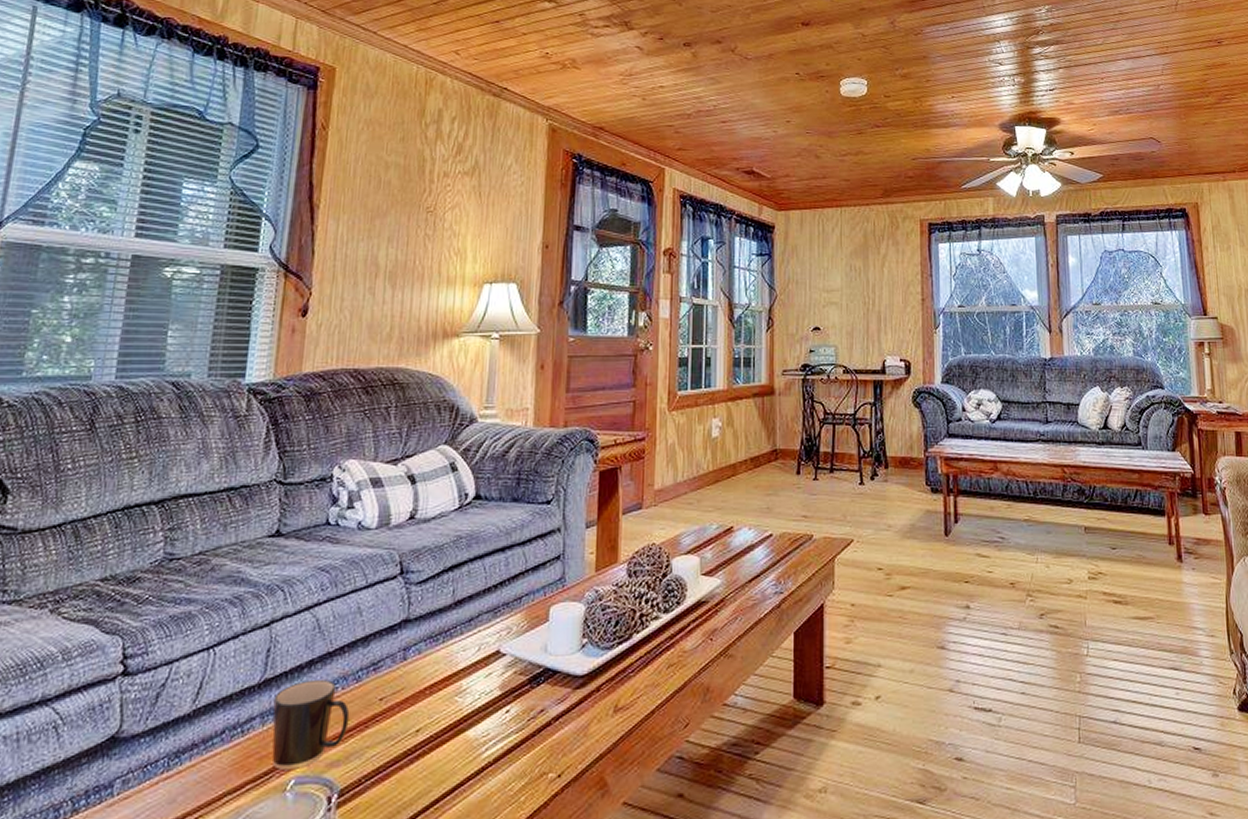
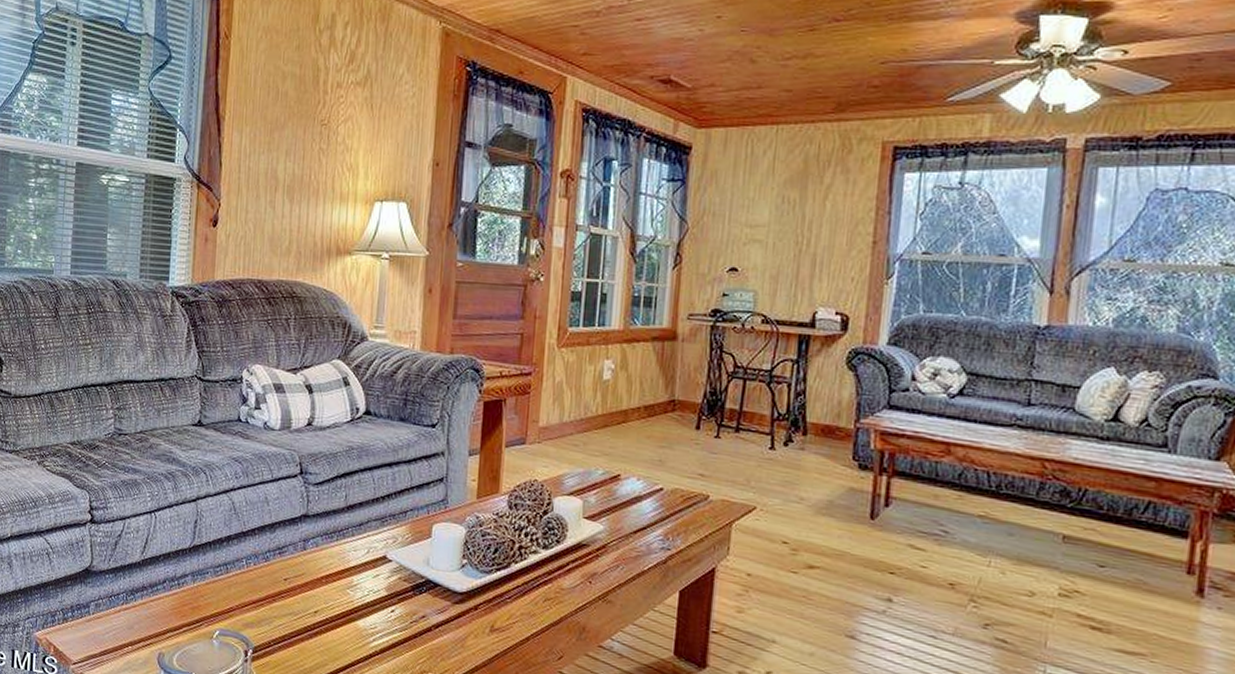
mug: present [271,679,350,770] -> none [200,552,261,623]

